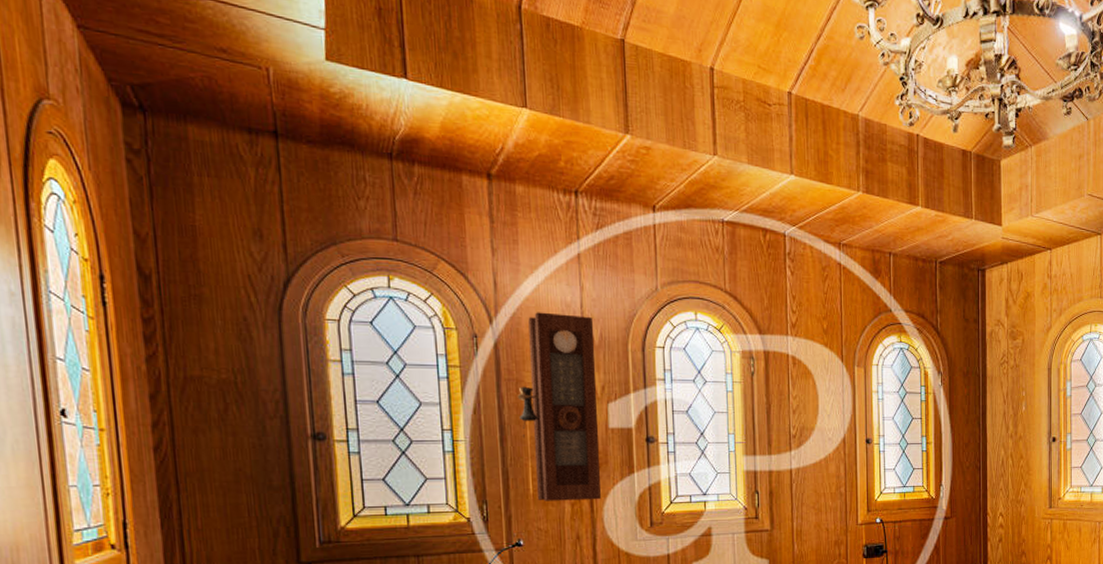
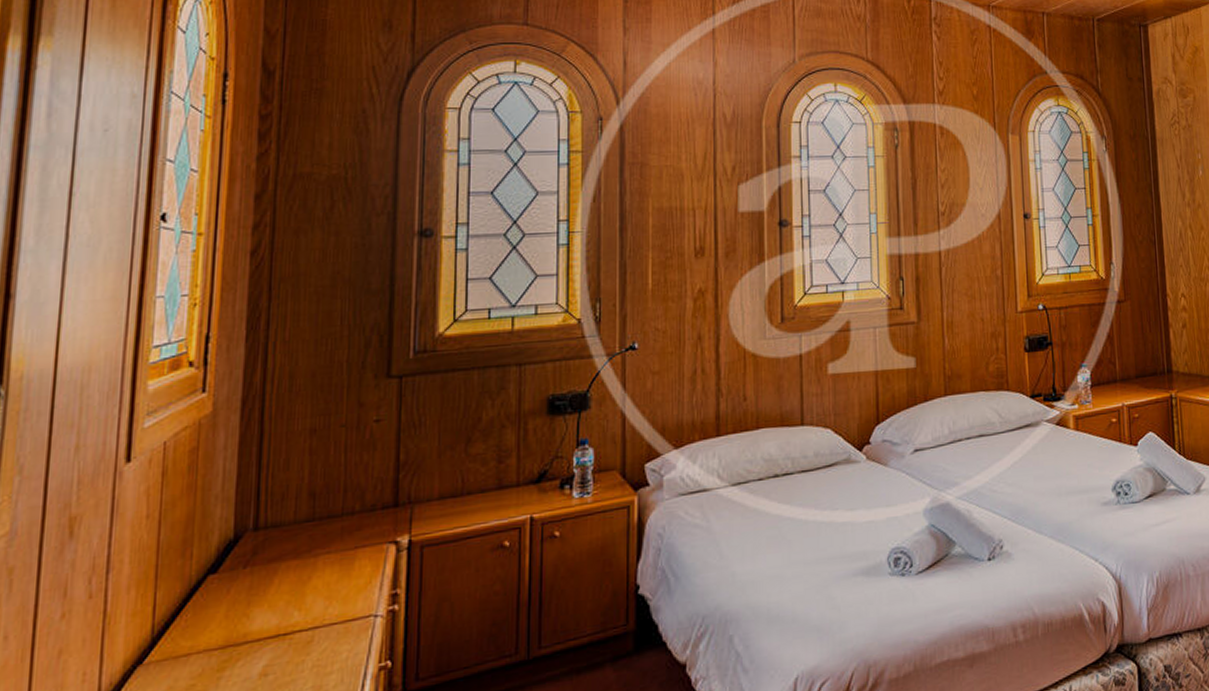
pendulum clock: present [517,312,602,501] -> none [640,90,728,297]

